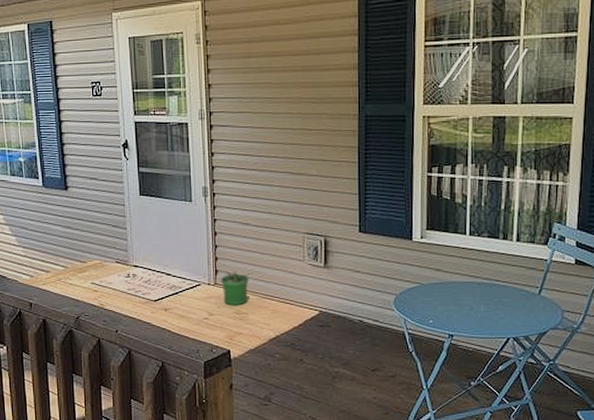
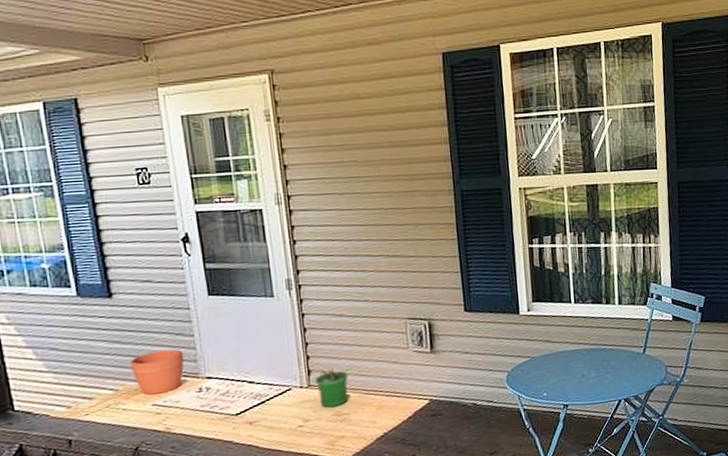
flowerpot: none [78,238,118,275] -> present [130,349,185,395]

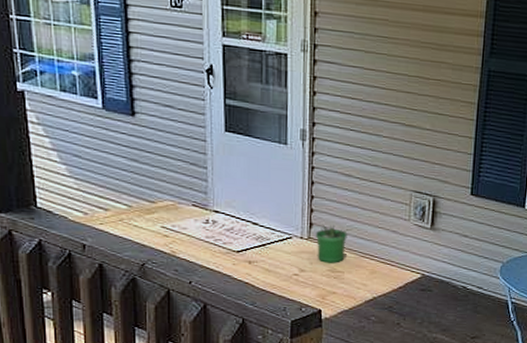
flowerpot: present [130,349,185,395] -> none [145,176,196,218]

